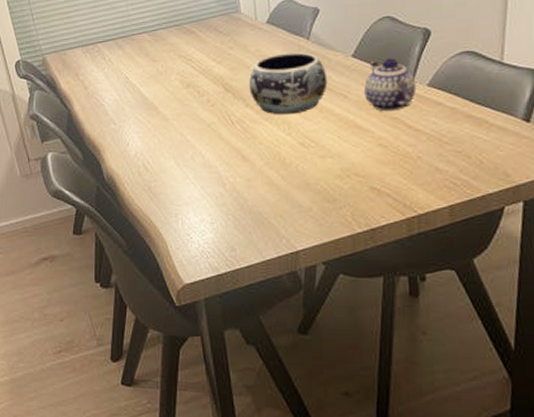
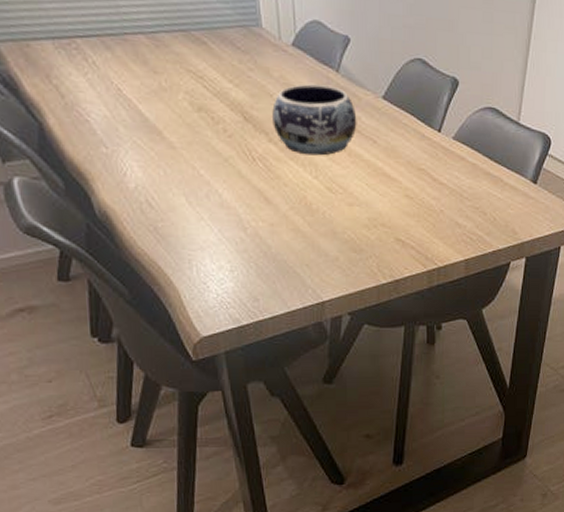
teapot: present [364,57,417,112] -> none [394,104,443,162]

